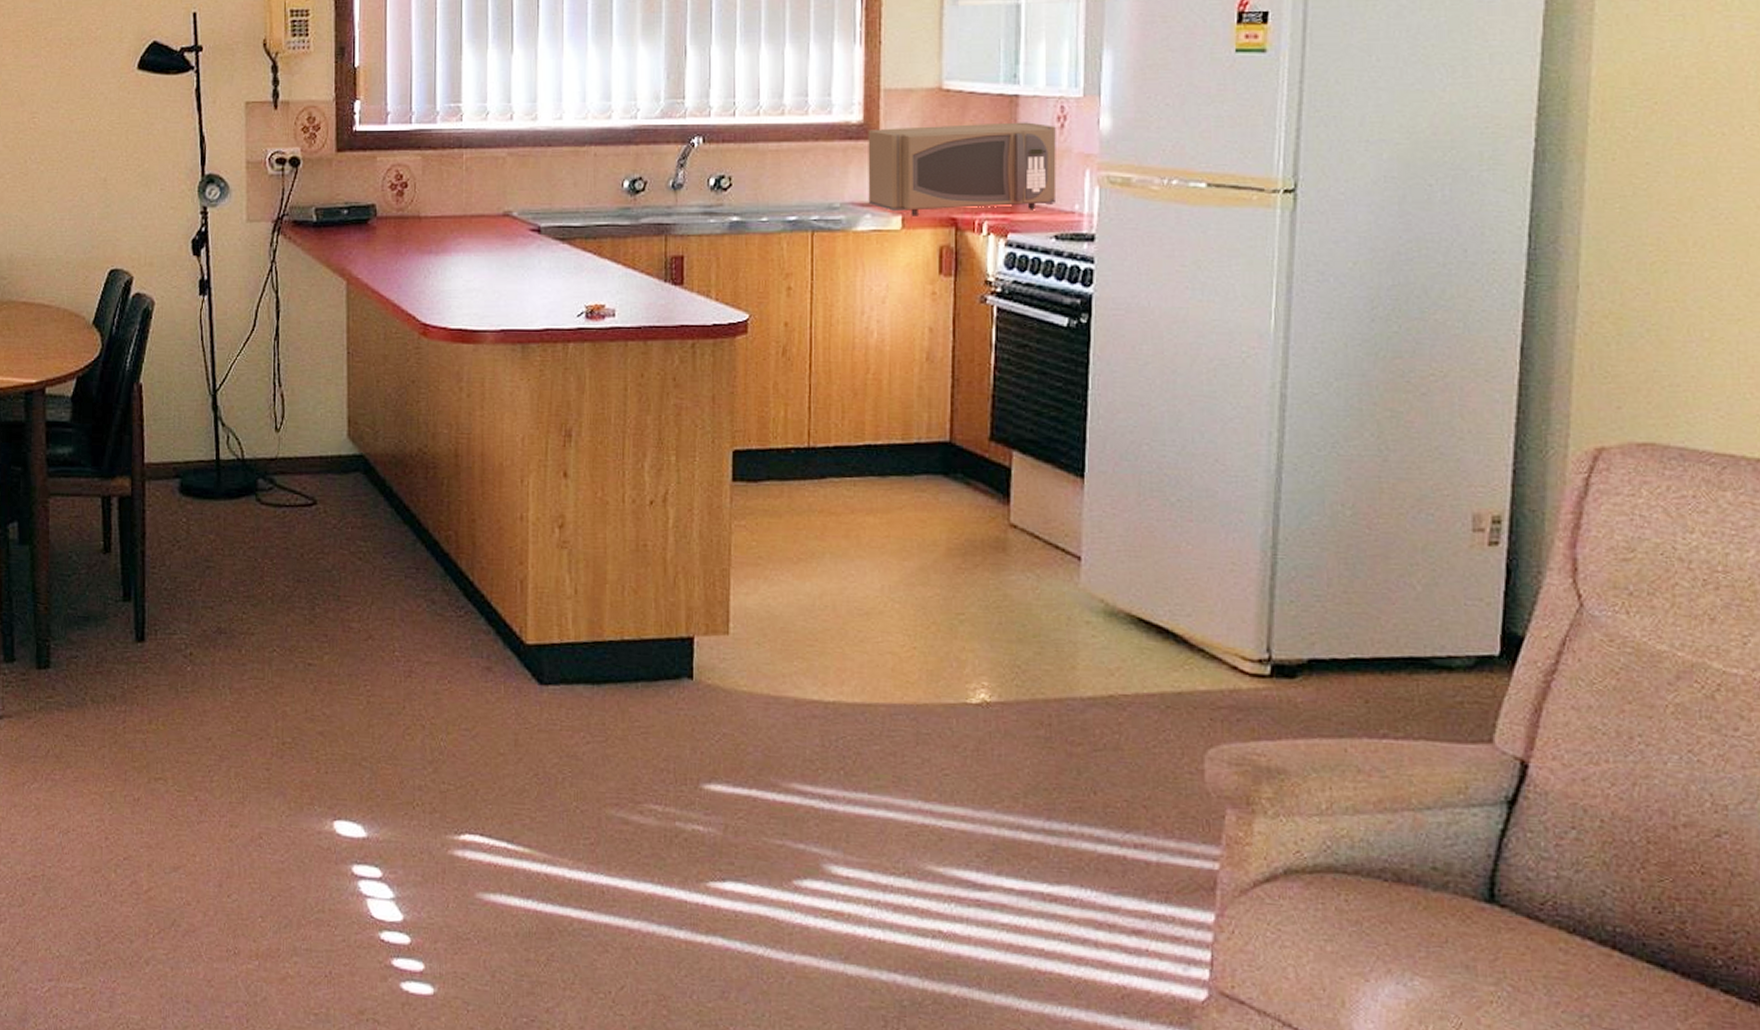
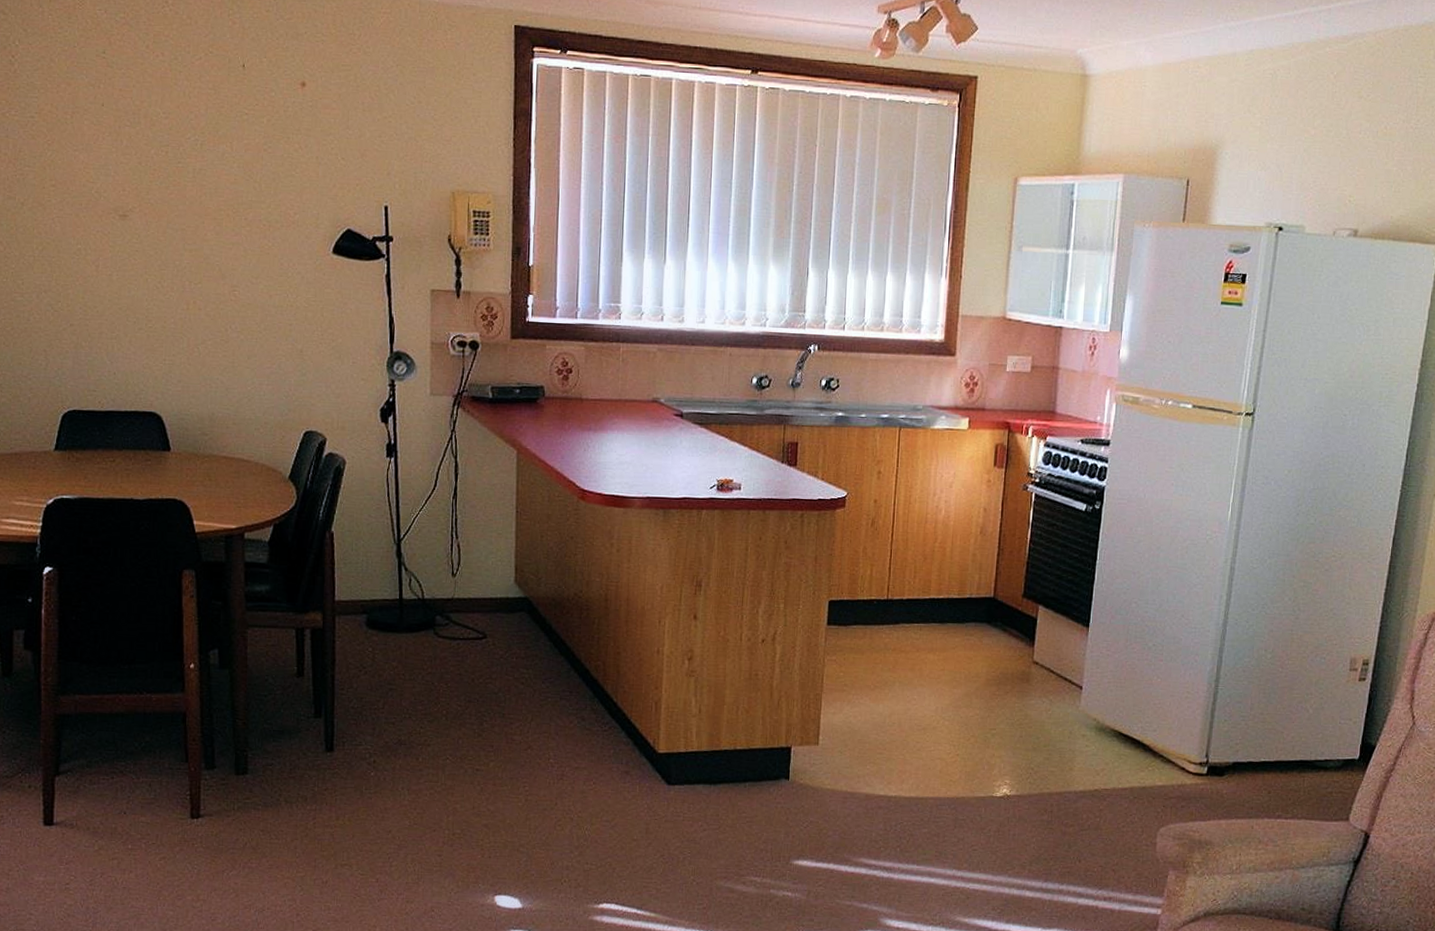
microwave: present [868,122,1057,216] -> none [944,347,1088,419]

